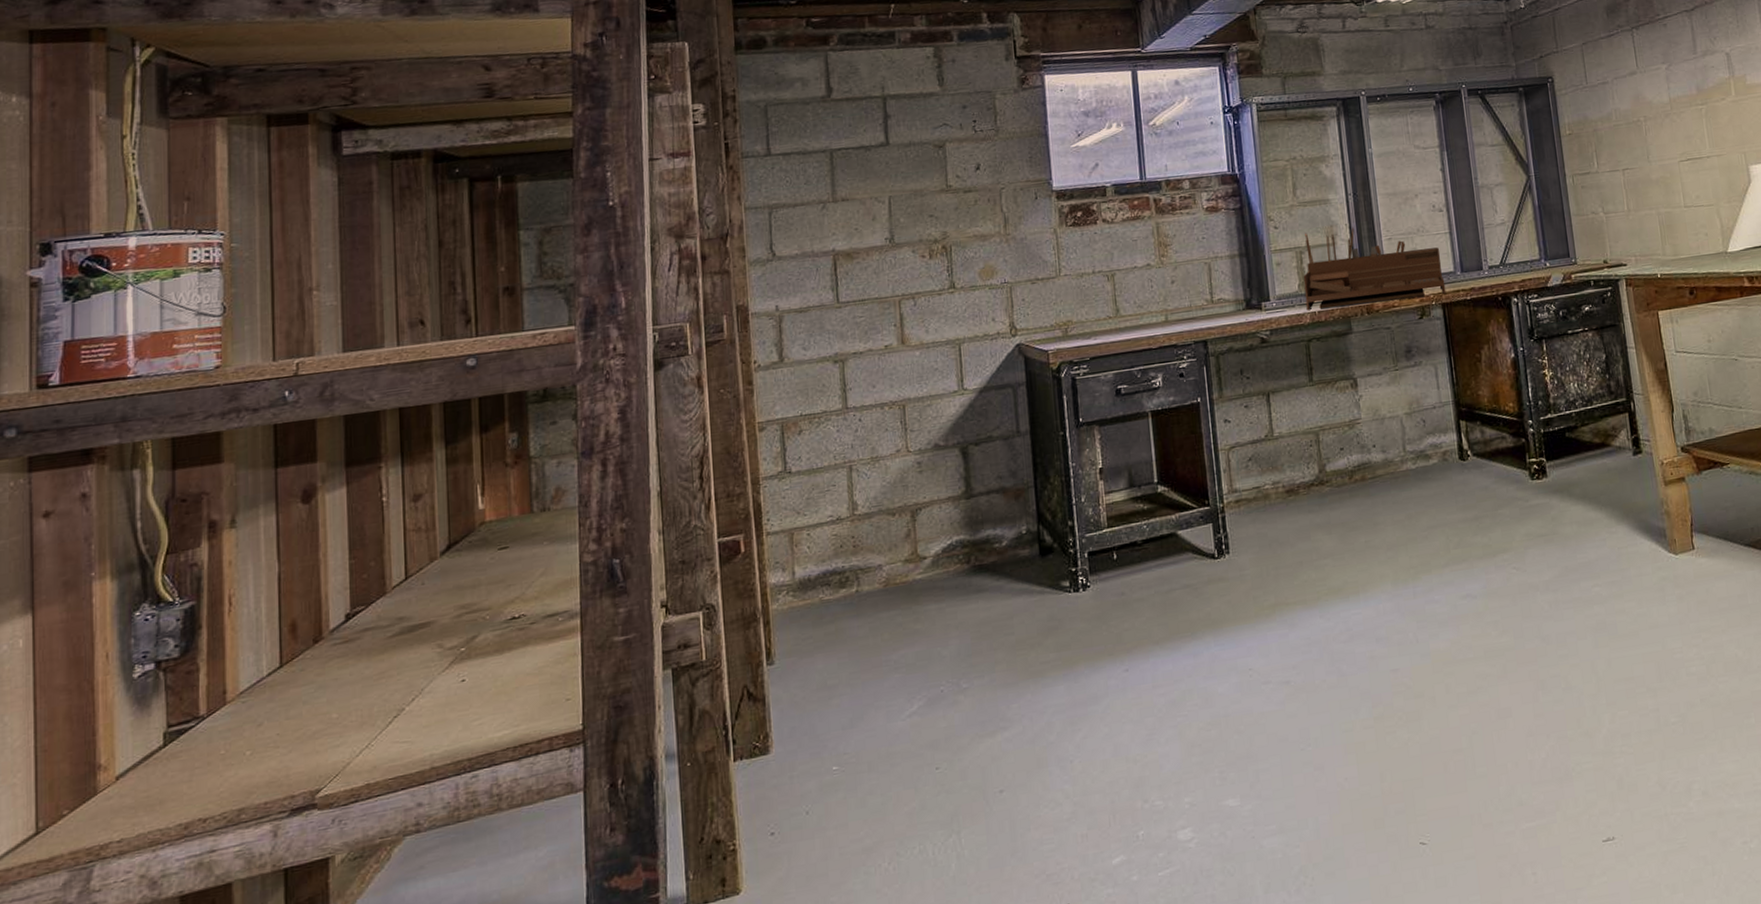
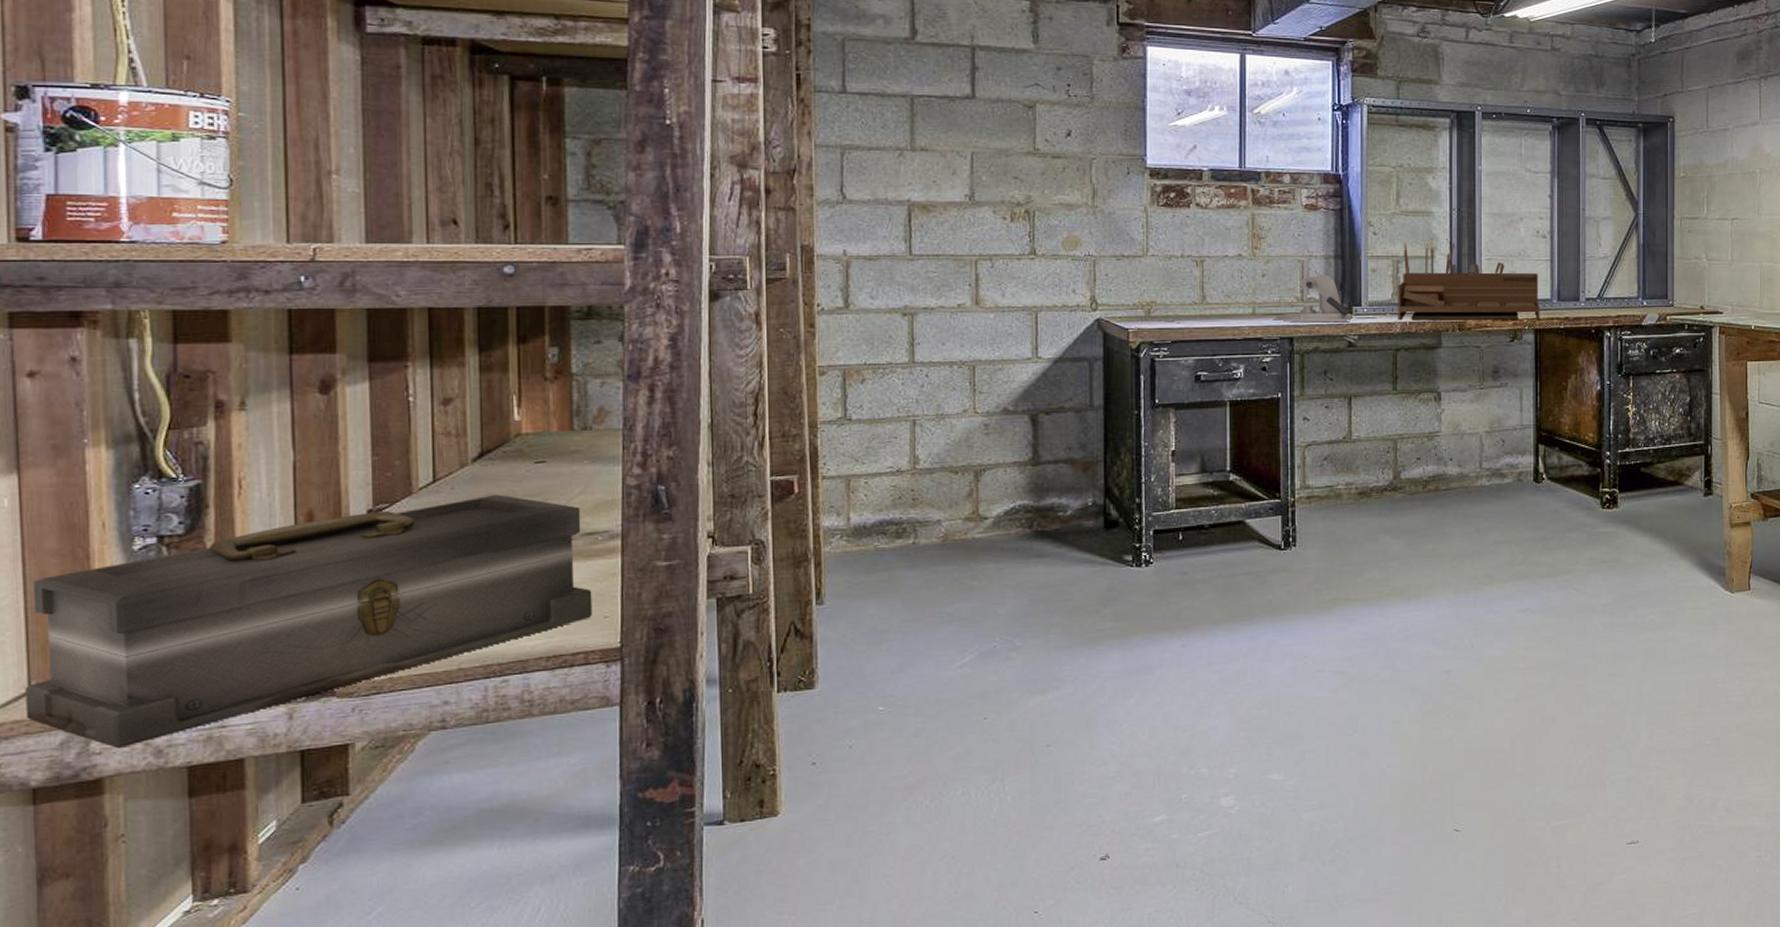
tool box: none [33,585,556,884] -> present [25,494,593,749]
arbor press: none [1185,260,1264,326] -> present [1272,258,1354,323]

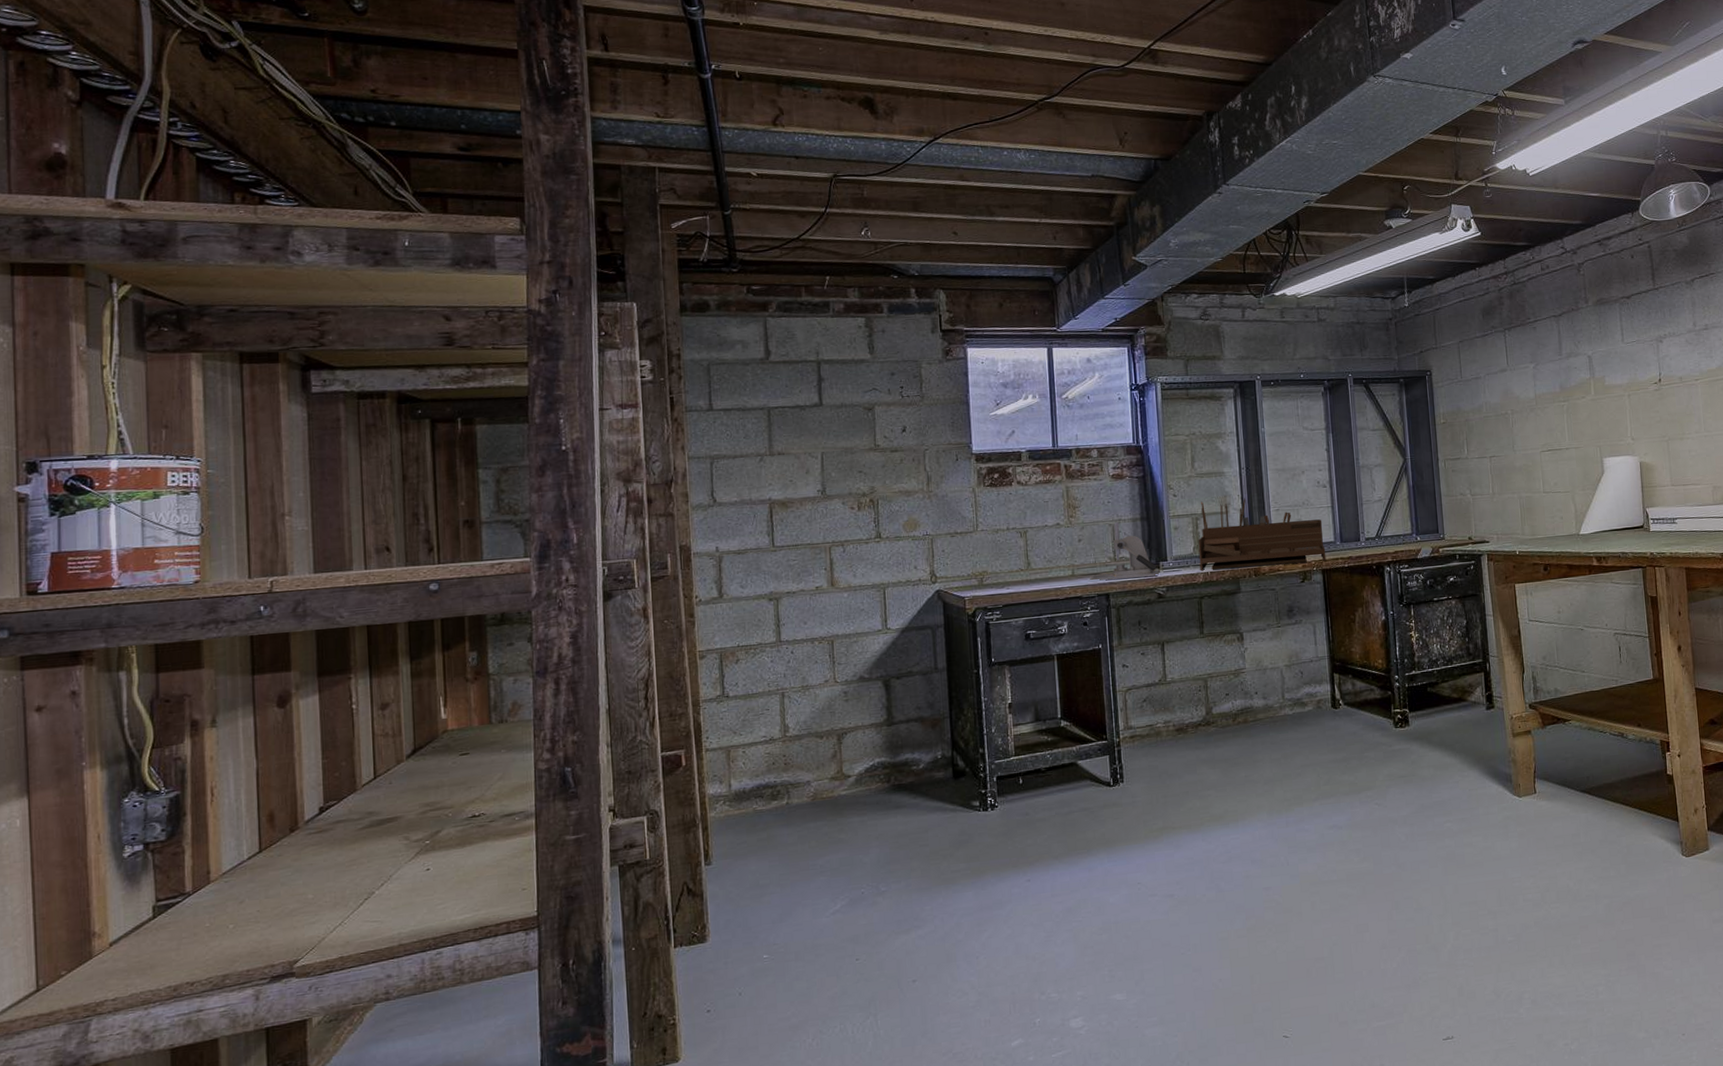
tool box: present [25,494,593,749] -> none [34,785,513,1037]

